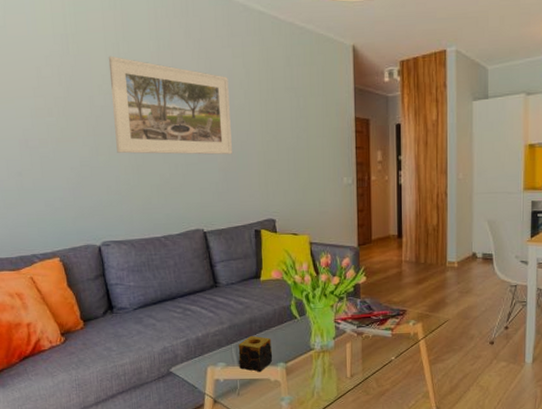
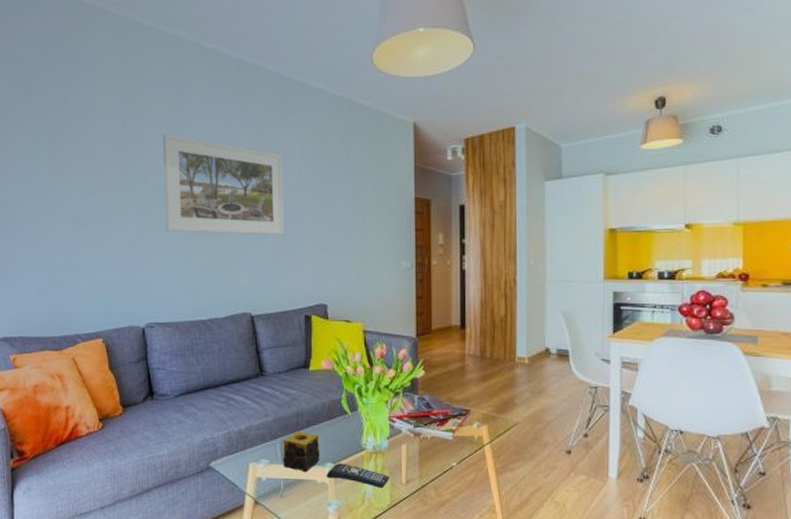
remote control: none [278,363,336,383] -> present [326,463,390,489]

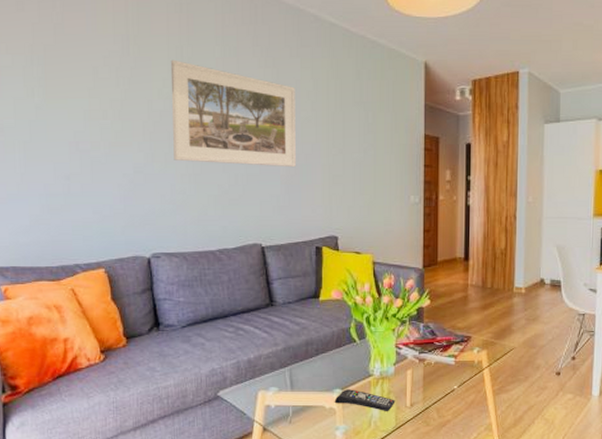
candle: present [283,430,320,472] -> none [292,358,329,398]

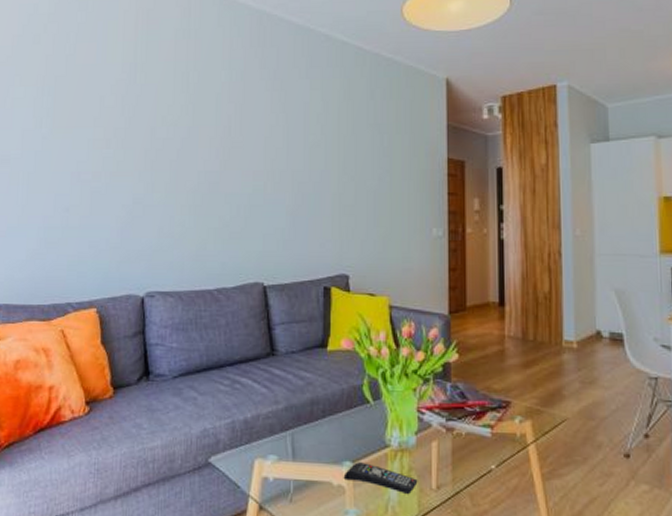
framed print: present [170,59,296,168] -> none [174,85,304,197]

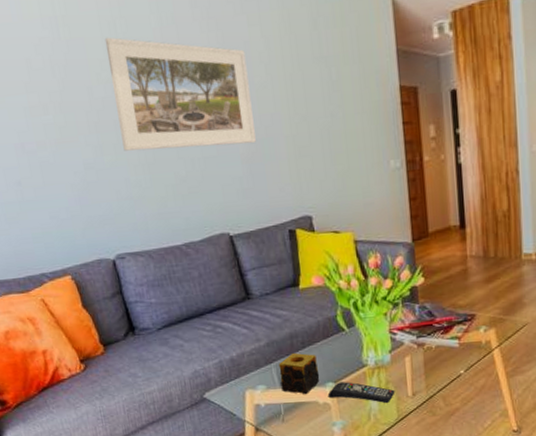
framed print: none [174,85,304,197] -> present [104,37,256,151]
candle: none [294,421,337,471] -> present [278,352,320,394]

